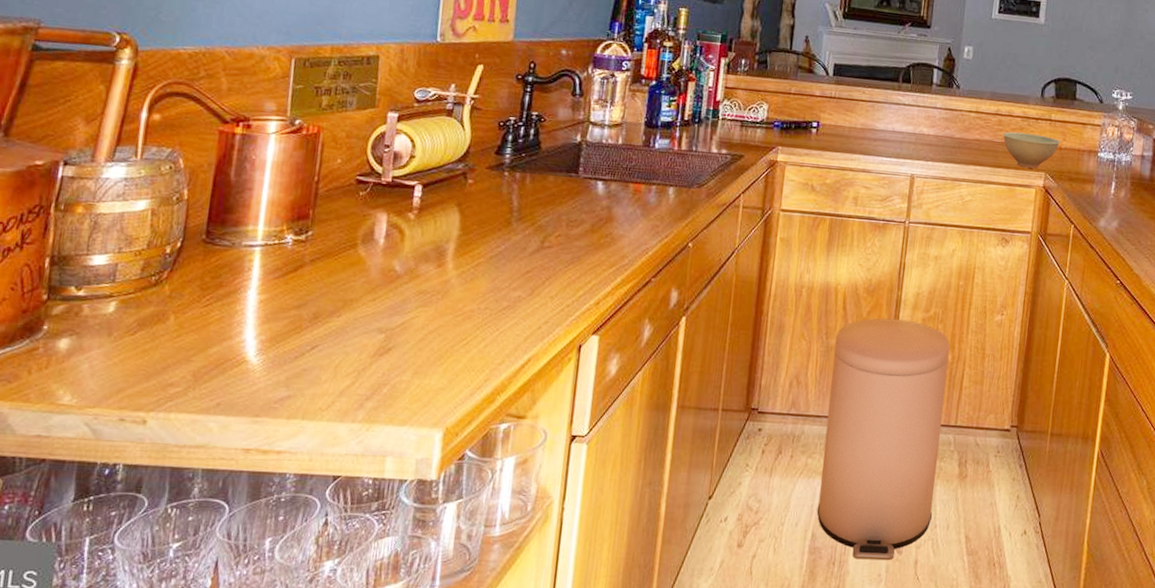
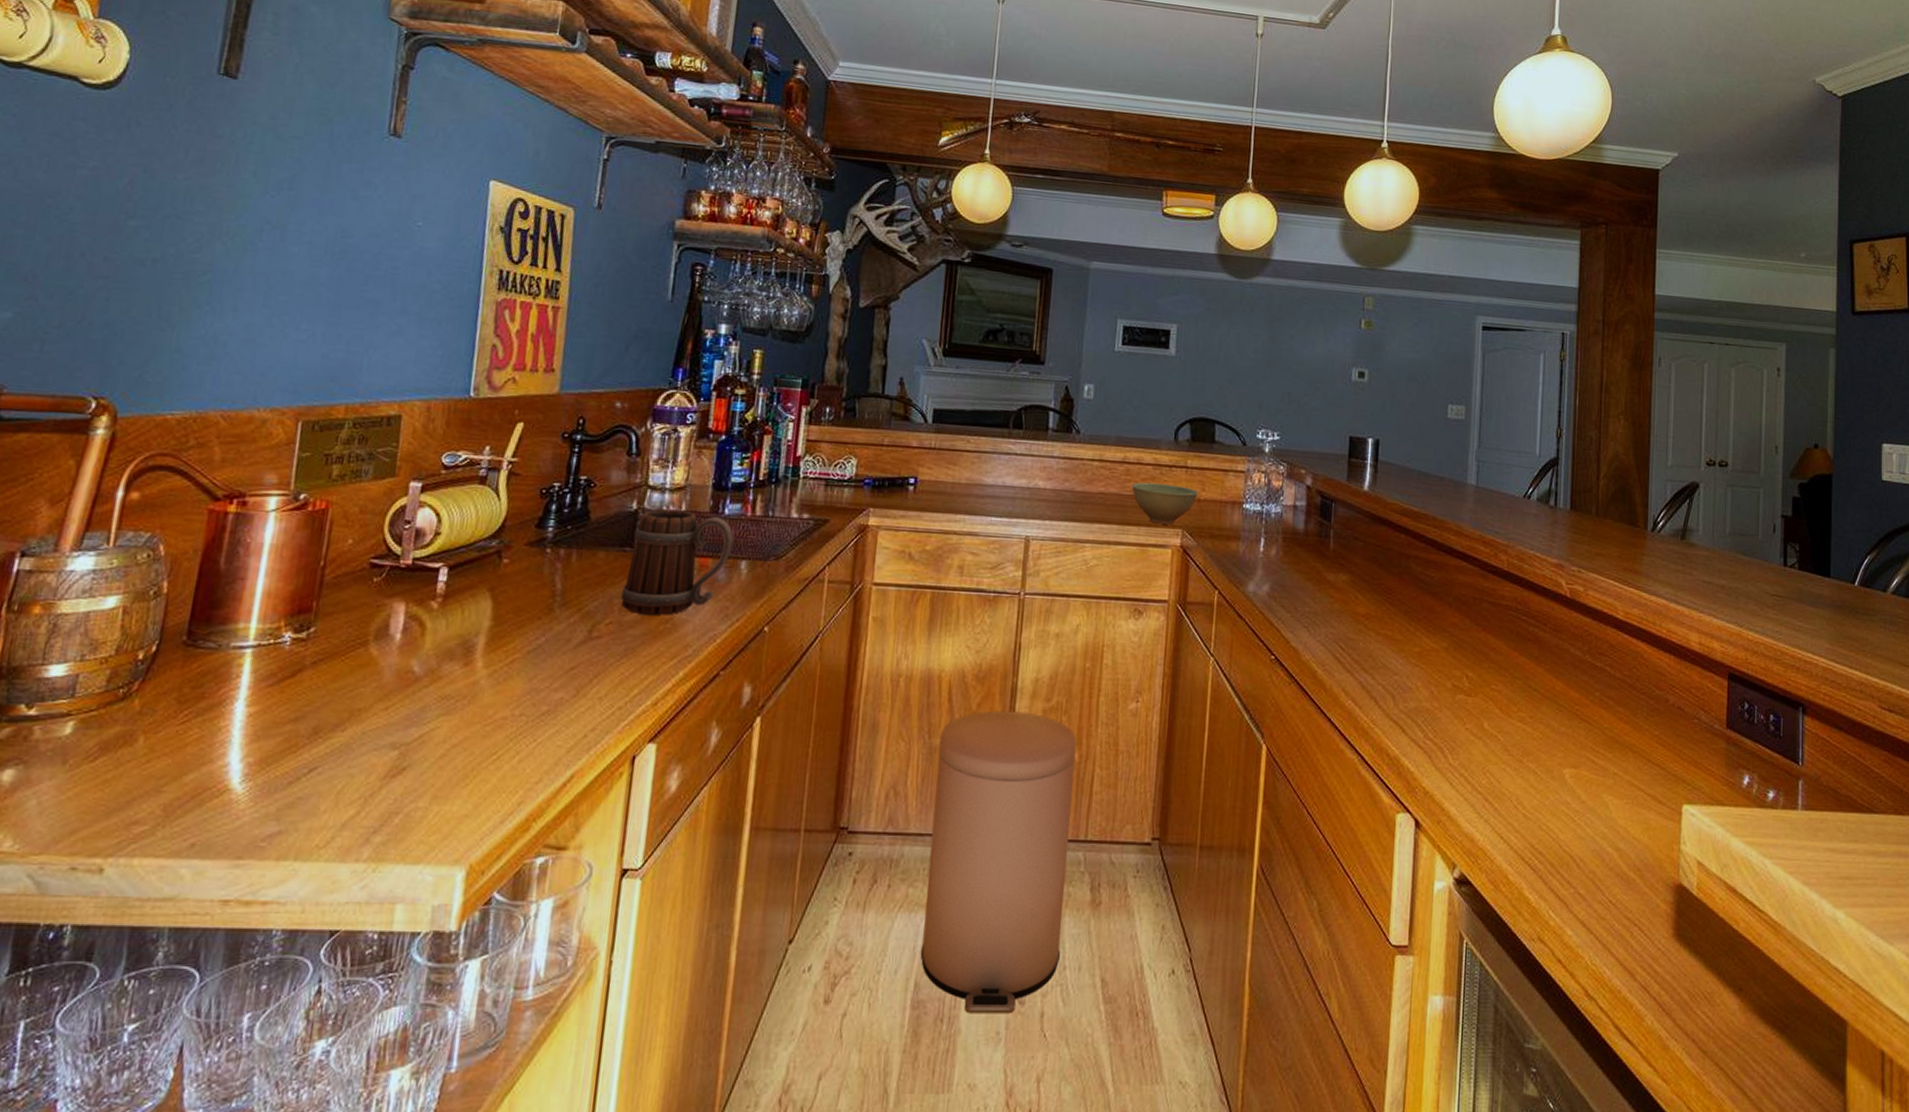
beer mug: none [568,142,663,231] -> present [621,509,734,615]

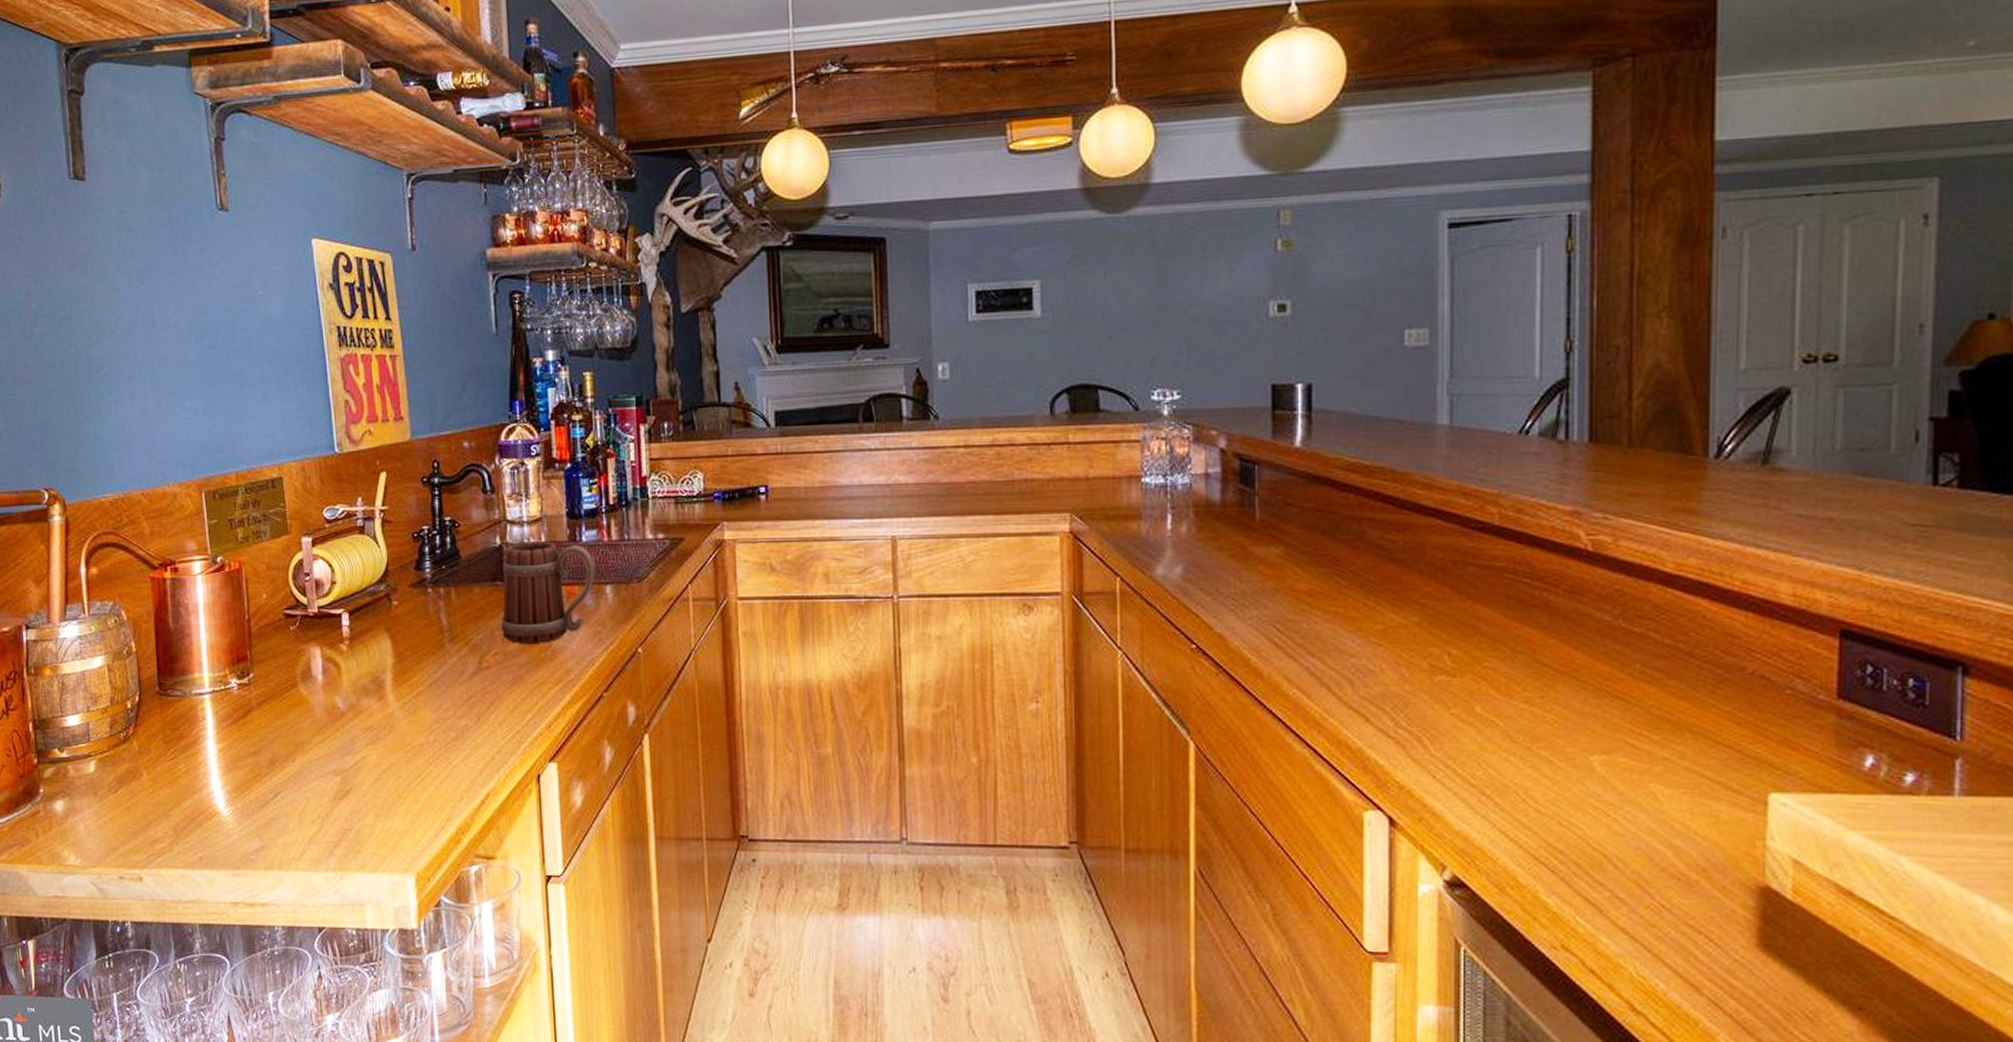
pedal bin: present [920,710,1077,1014] -> none [827,718,980,1011]
bowl: present [1131,482,1199,525] -> none [1005,464,1086,510]

